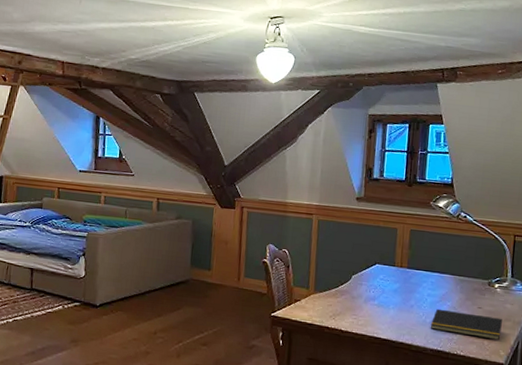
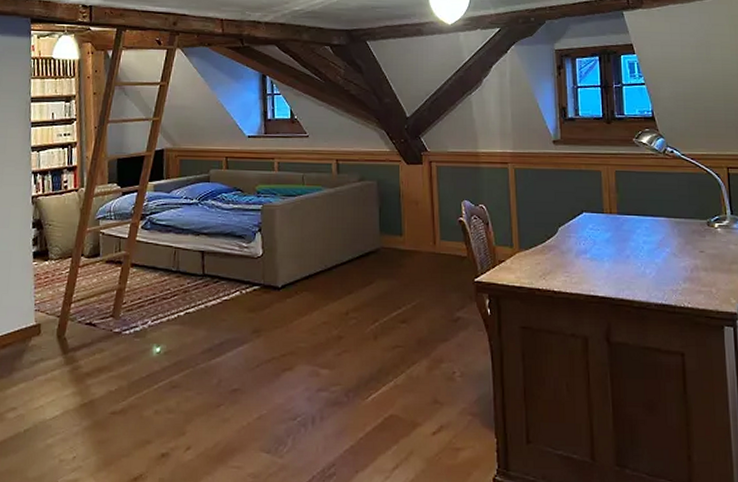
notepad: present [430,308,502,341] -> none [650,256,729,287]

